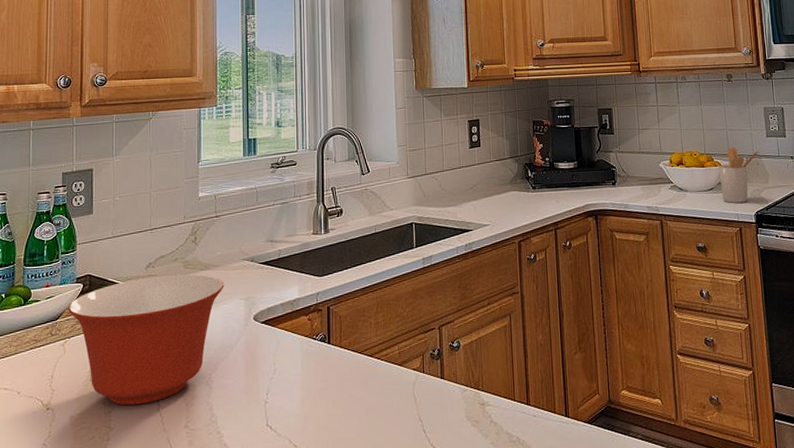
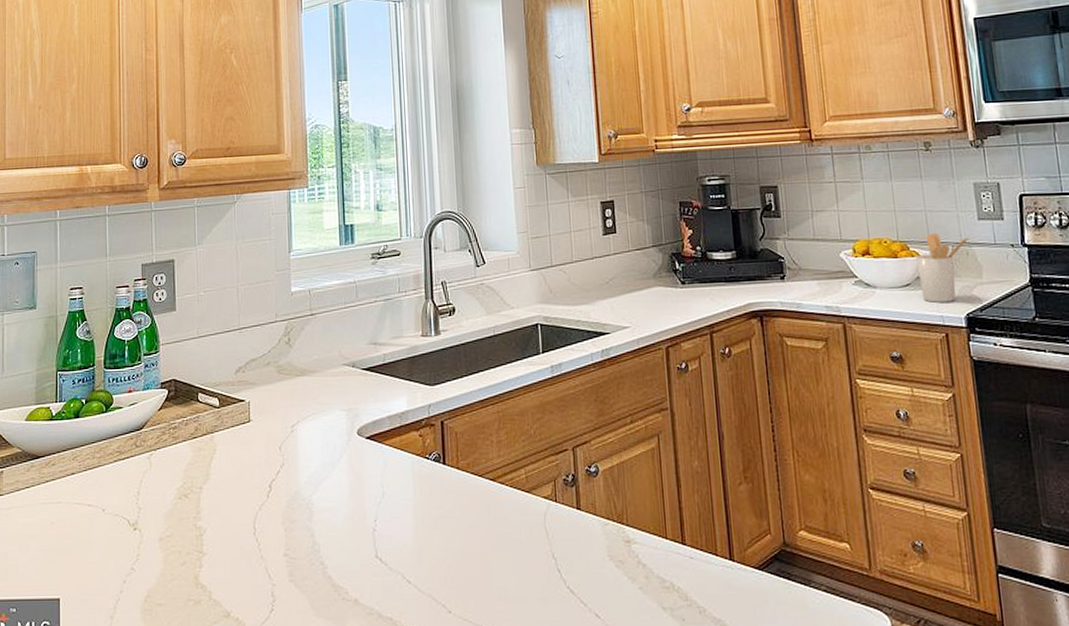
mixing bowl: present [68,274,224,406] -> none [153,380,323,529]

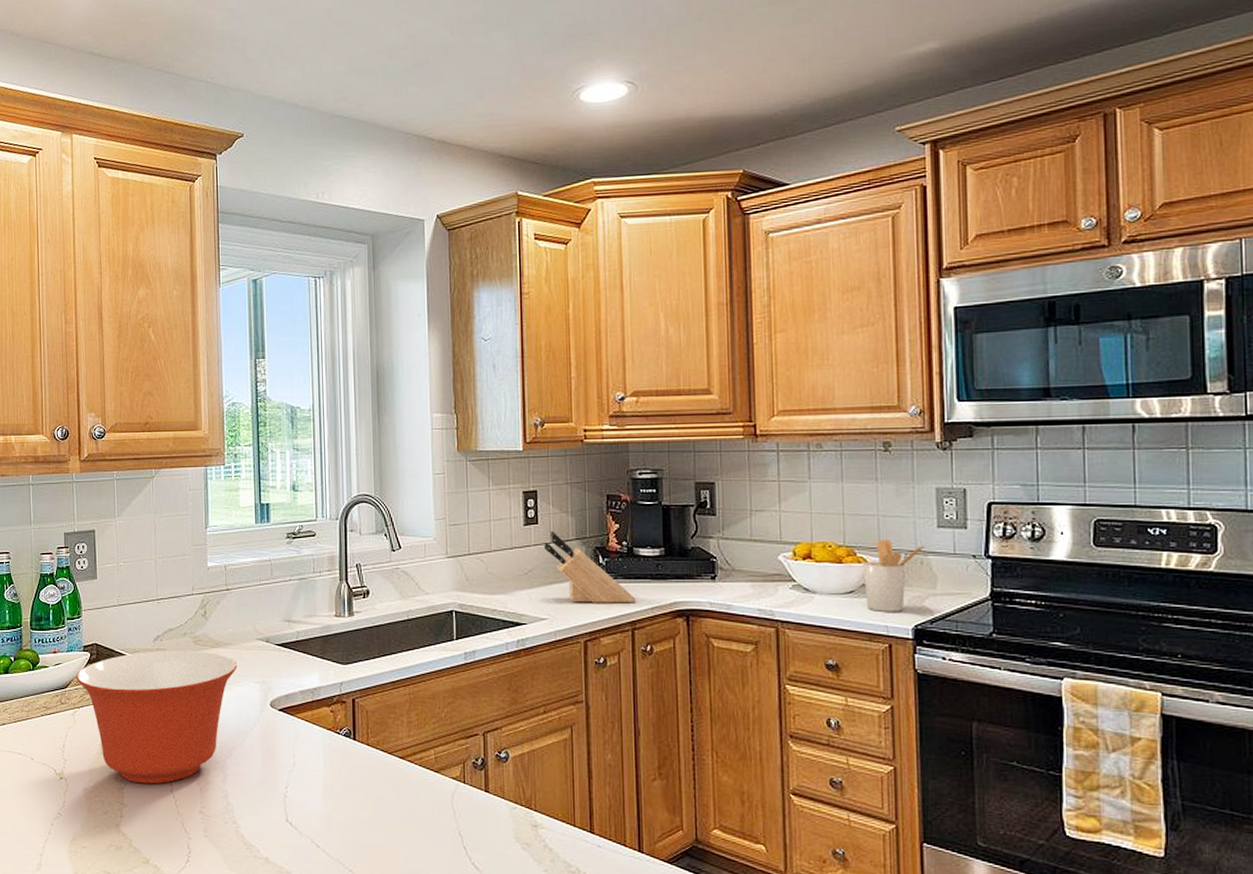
mixing bowl: none [153,380,323,529] -> present [76,650,238,784]
knife block: none [623,240,713,310] -> present [544,531,636,603]

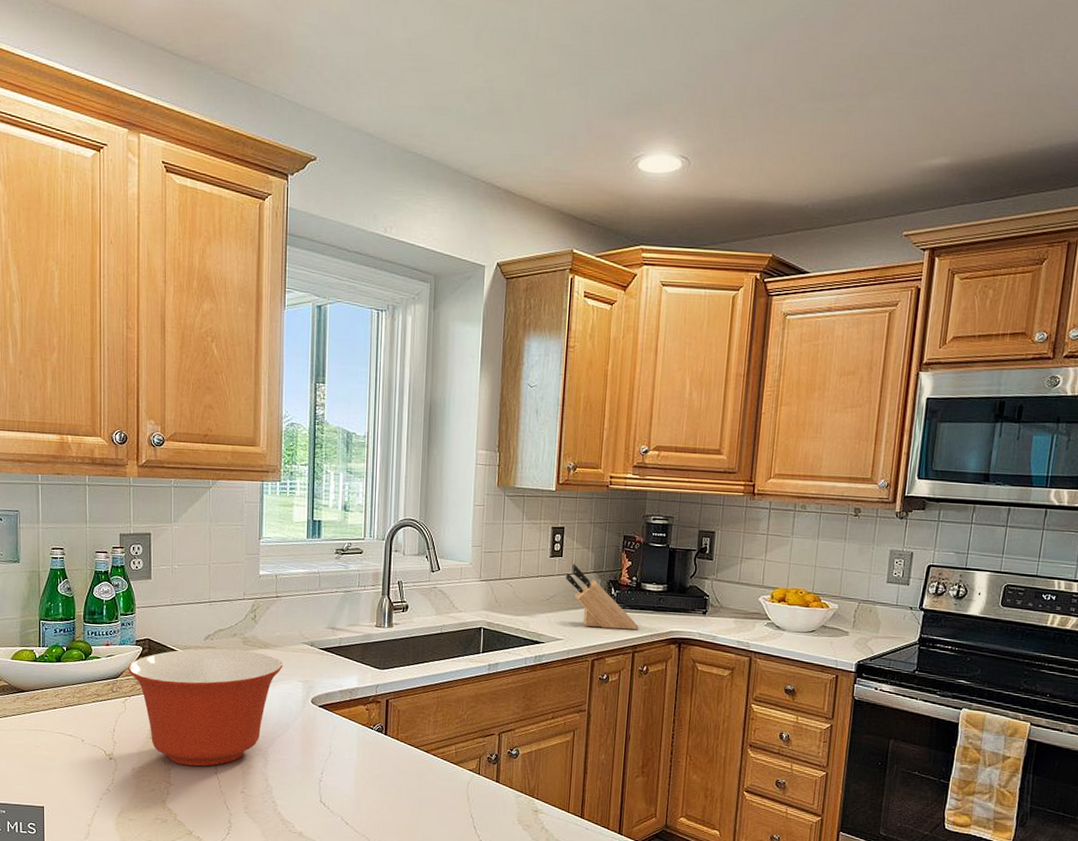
utensil holder: present [863,538,925,612] -> none [823,589,875,650]

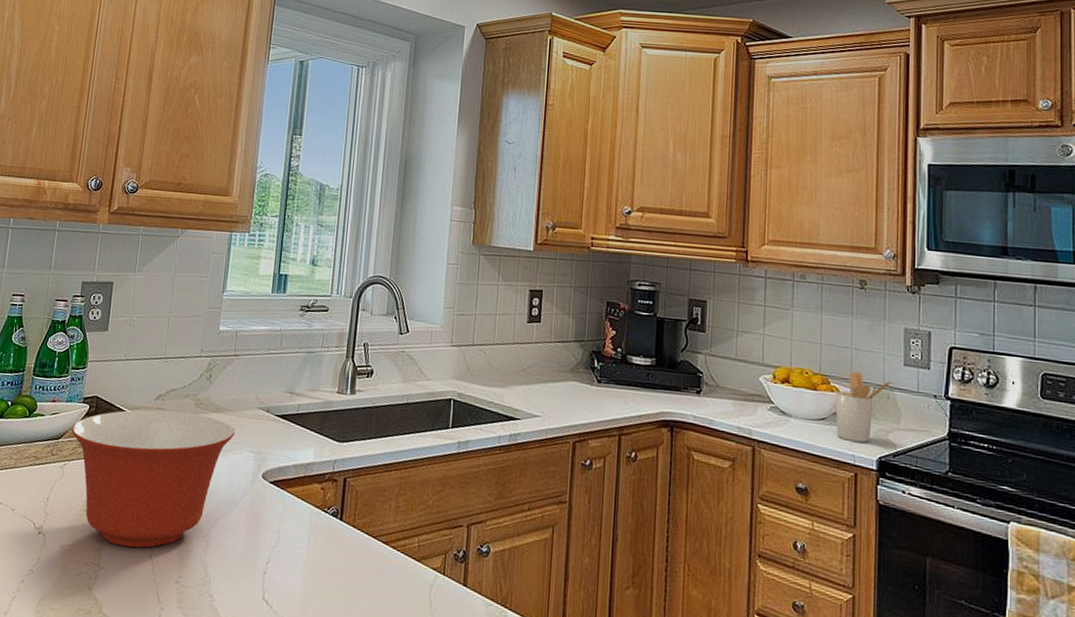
knife block: present [566,564,639,630] -> none [544,331,626,409]
utensil holder: none [823,589,875,650] -> present [835,371,892,443]

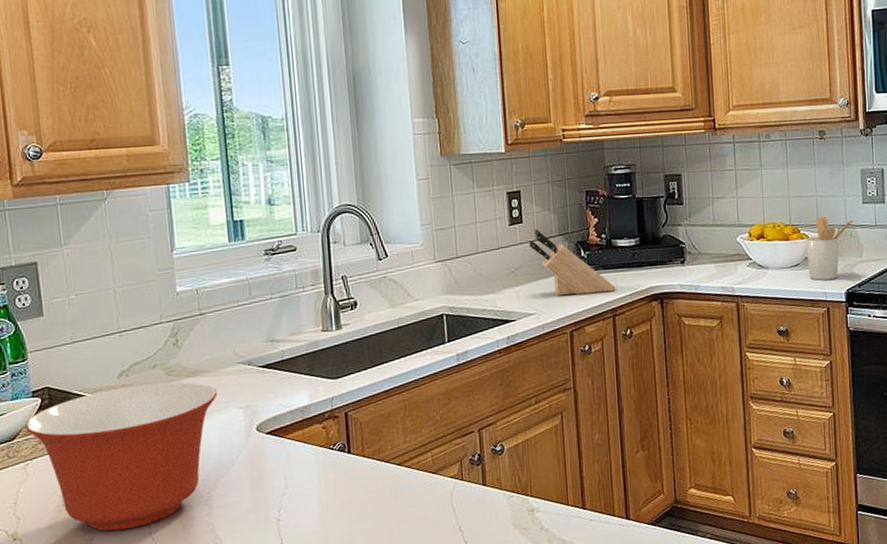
knife block: none [544,331,626,409] -> present [529,229,616,296]

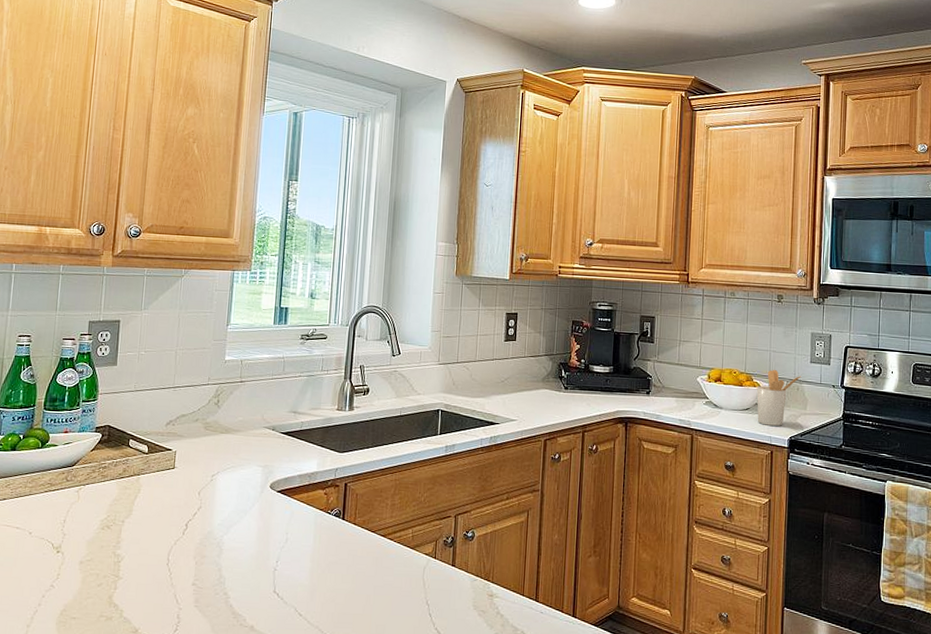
mixing bowl: present [25,381,218,532] -> none [85,434,244,558]
knife block: present [529,229,616,296] -> none [519,348,588,410]

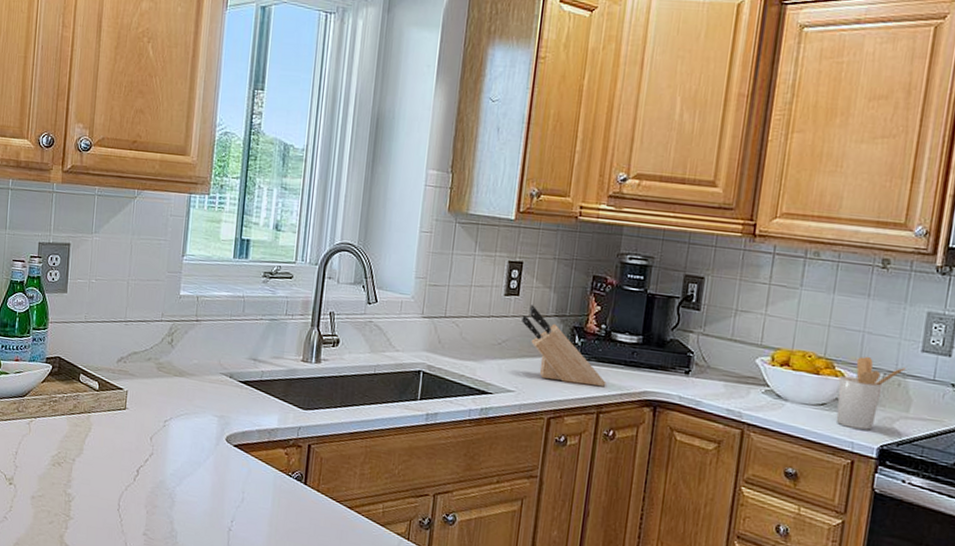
knife block: none [519,348,588,410] -> present [522,305,607,387]

